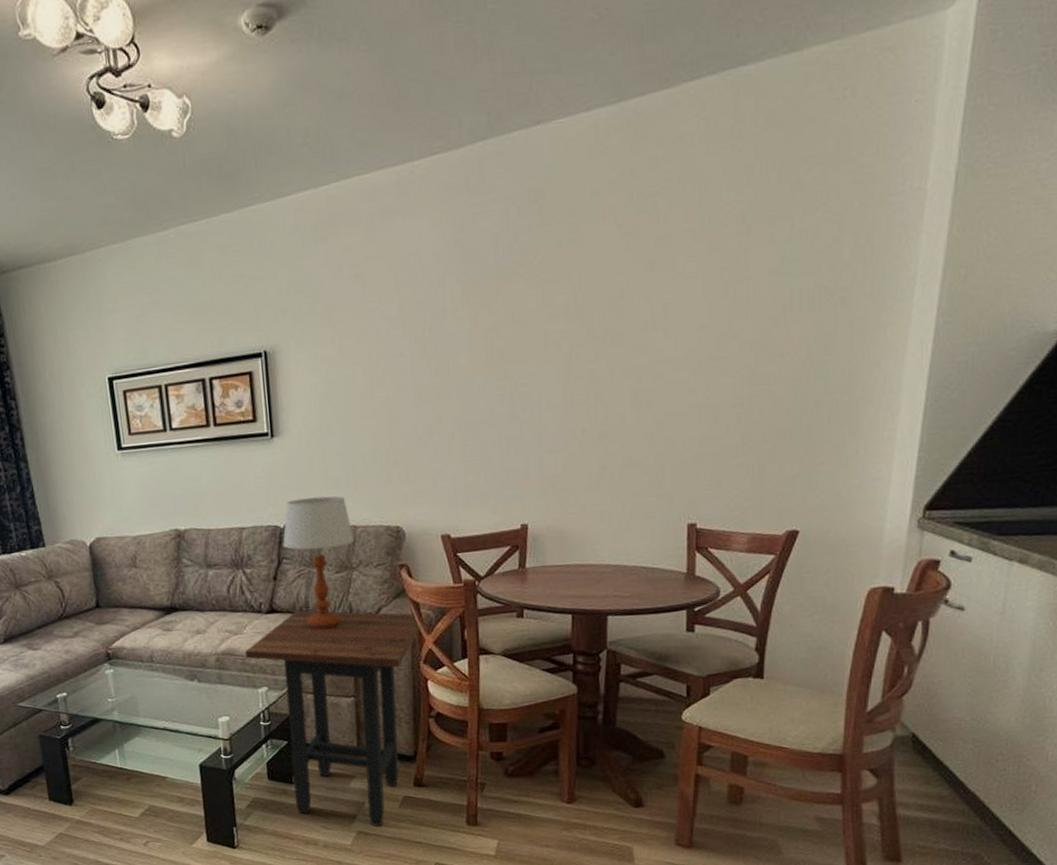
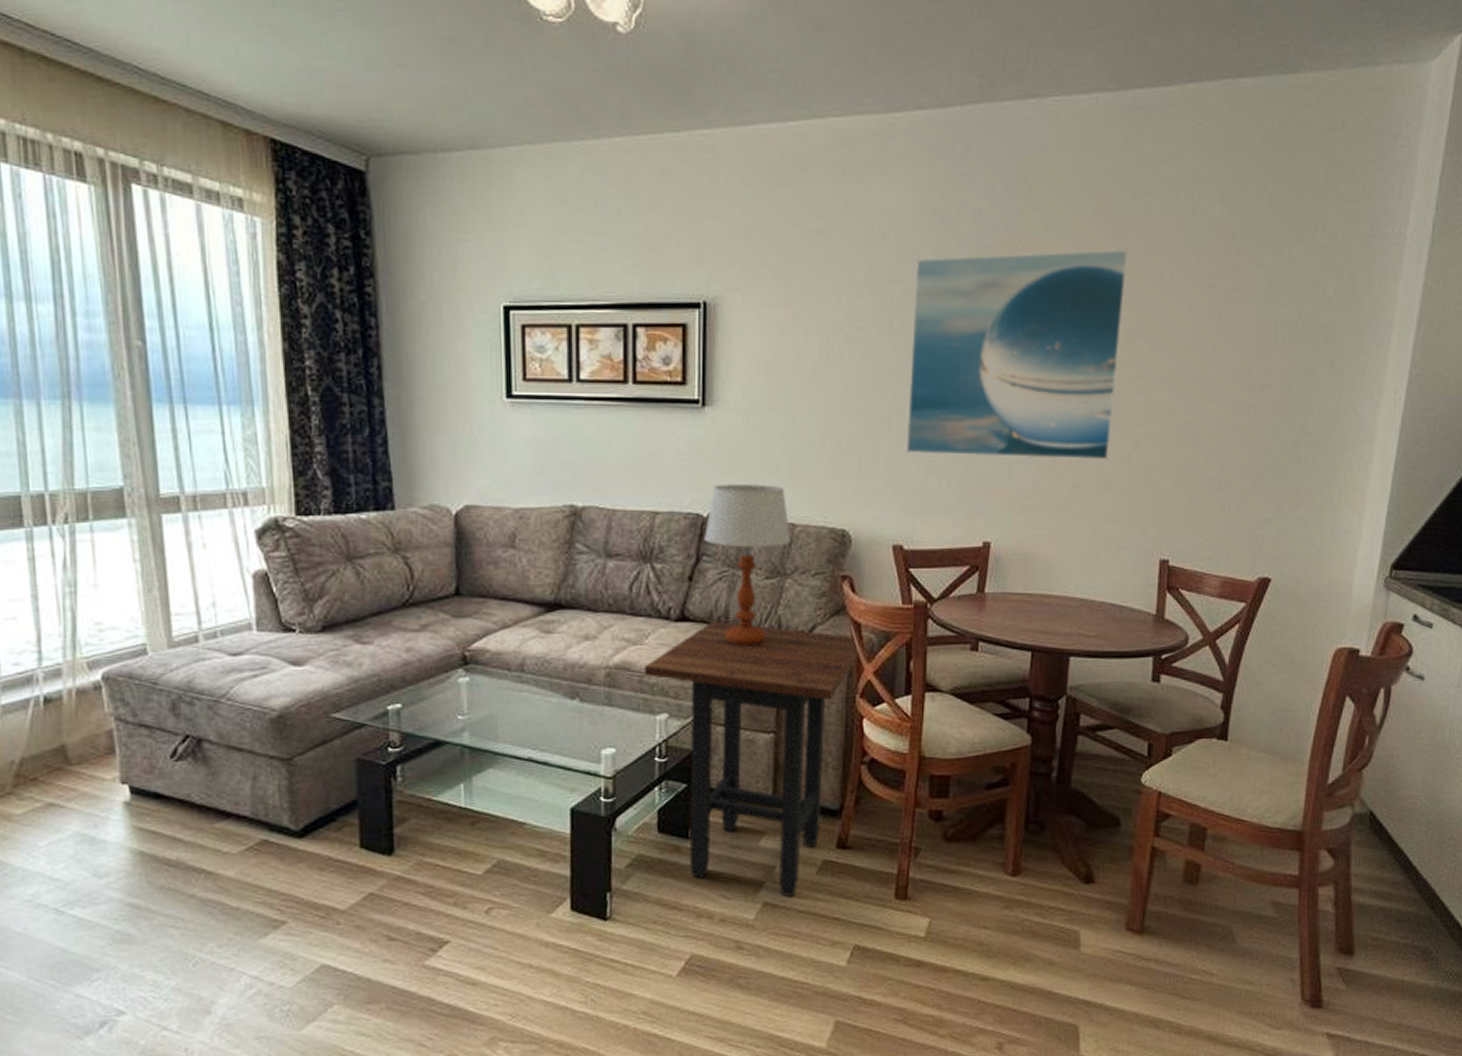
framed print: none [441,247,639,456] -> present [906,249,1129,460]

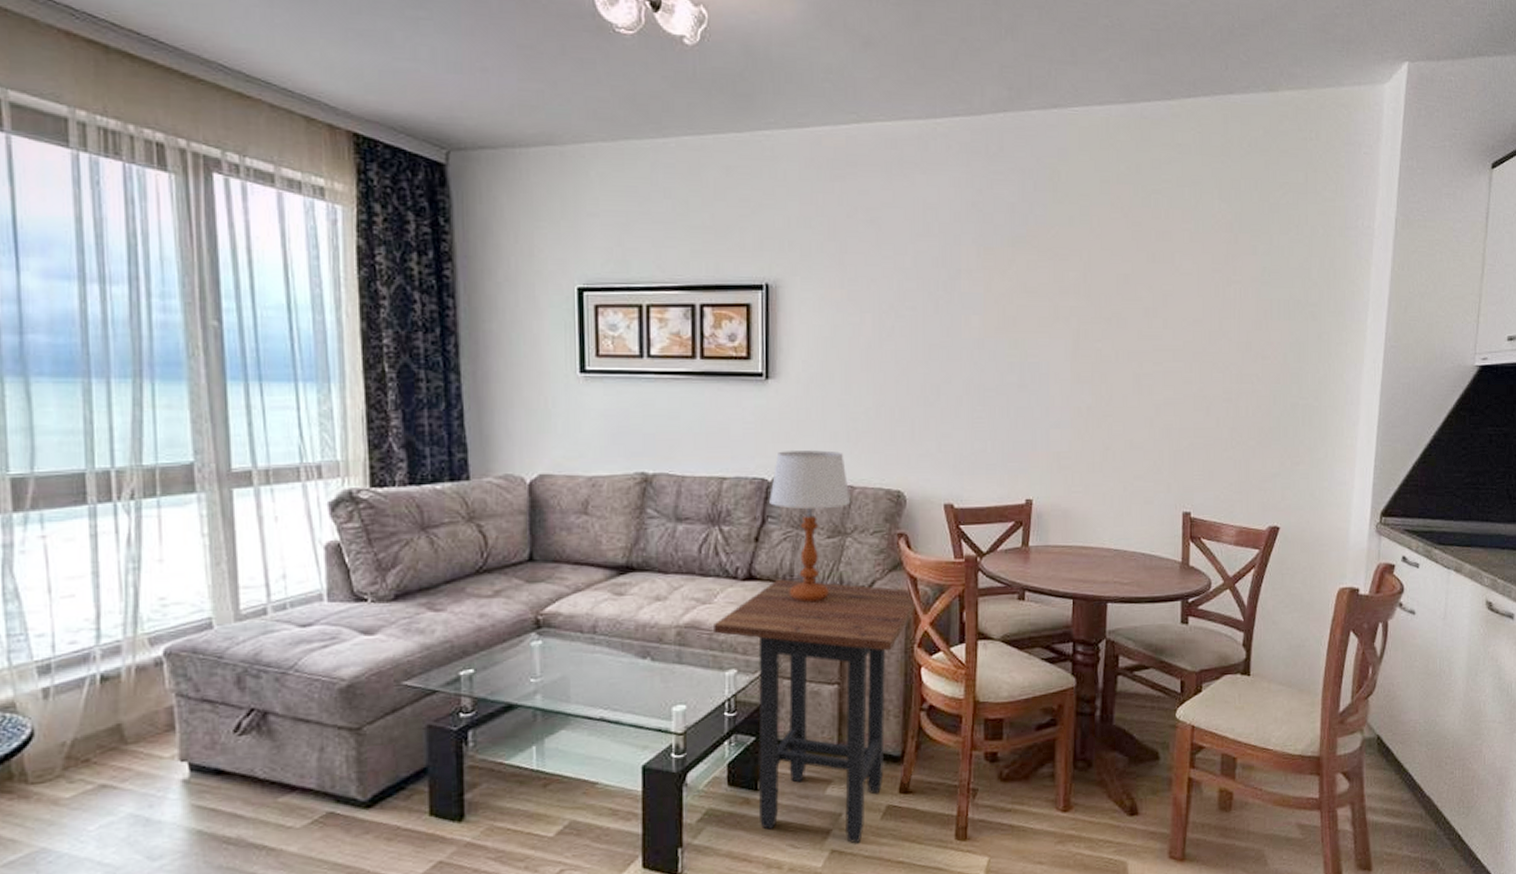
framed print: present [906,249,1129,460] -> none [953,238,1143,424]

